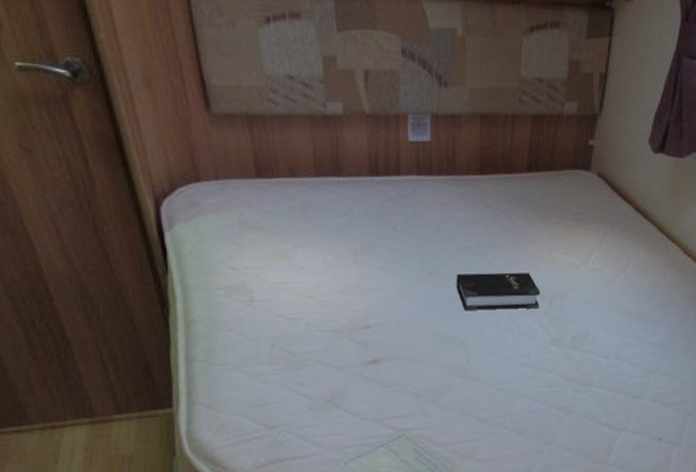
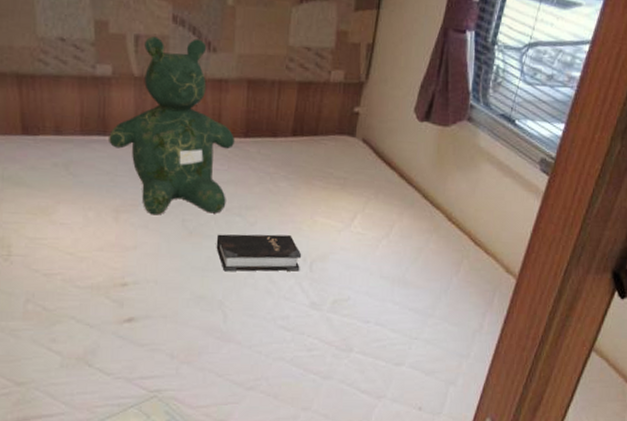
teddy bear: none [344,71,471,256] -> present [109,36,235,215]

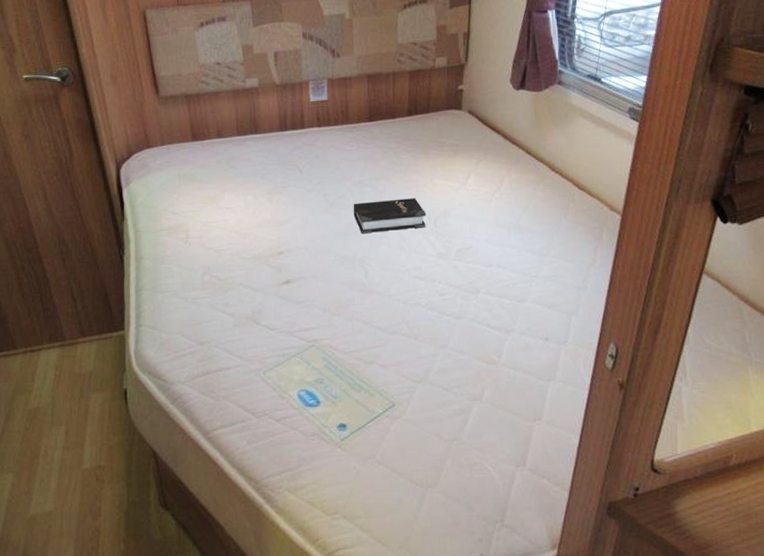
teddy bear: present [109,36,235,215] -> none [260,48,362,193]

